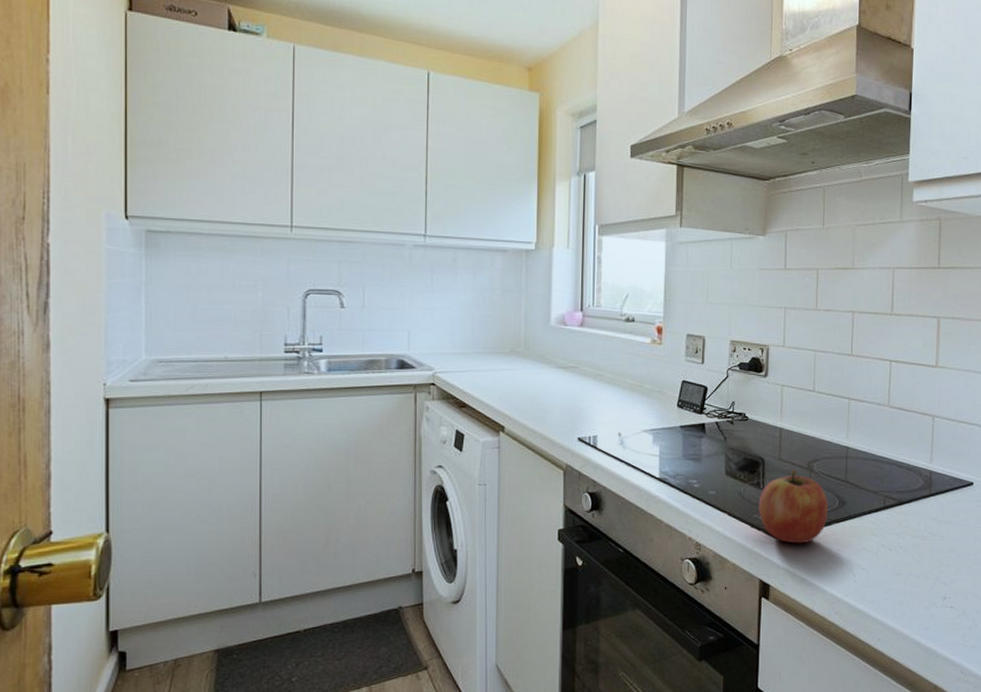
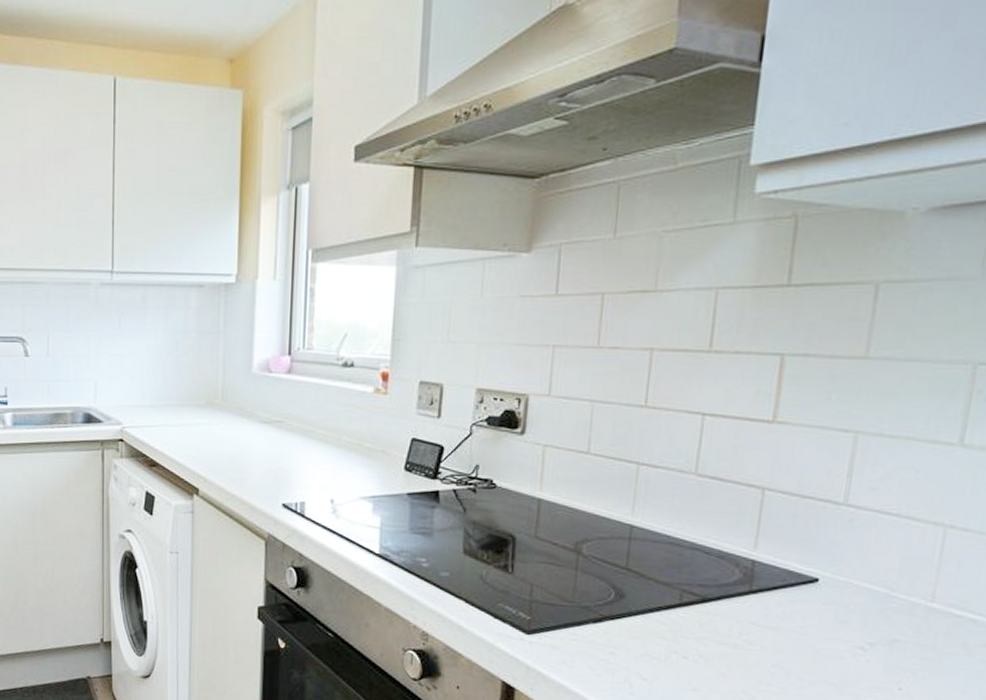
fruit: present [758,470,829,544] -> none [504,551,601,642]

